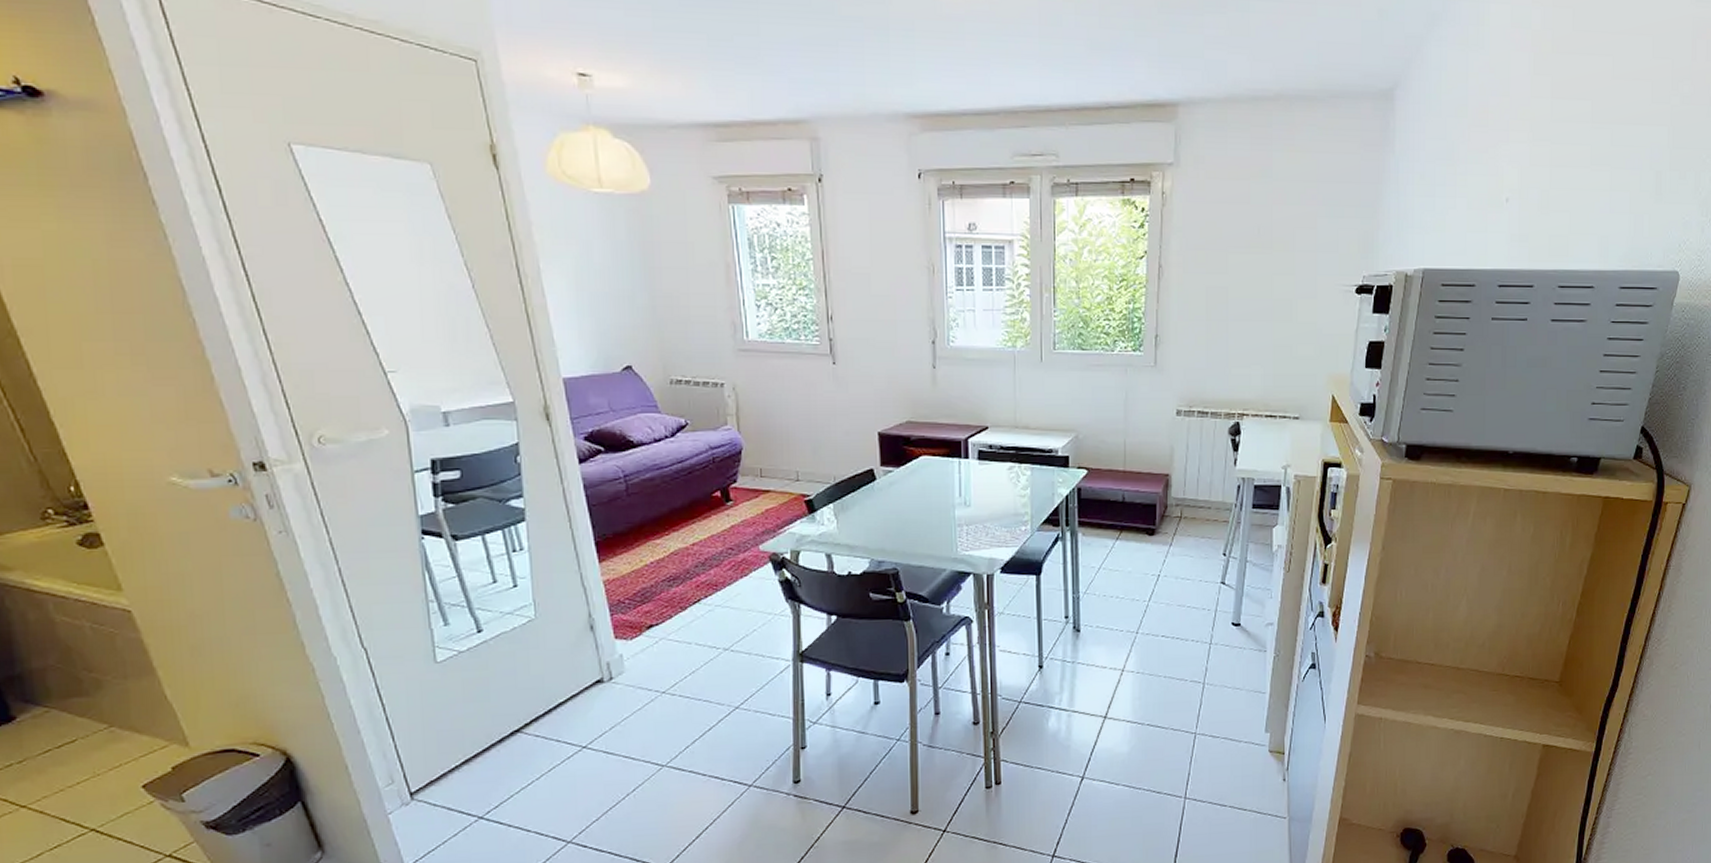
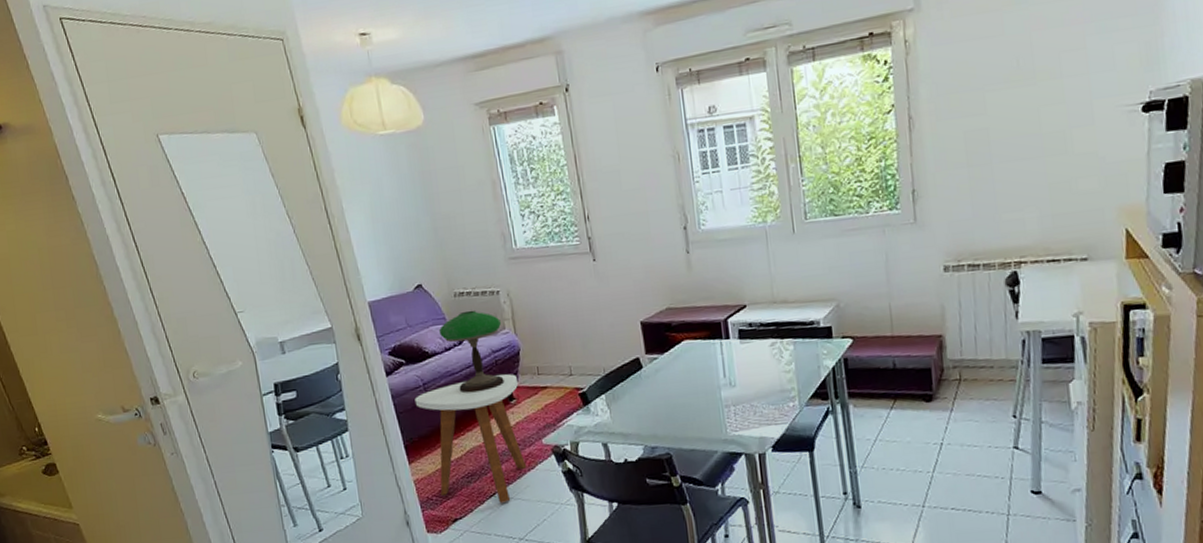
side table: none [612,473,739,612] -> present [414,374,527,504]
table lamp: none [648,400,722,490] -> present [439,310,505,394]

